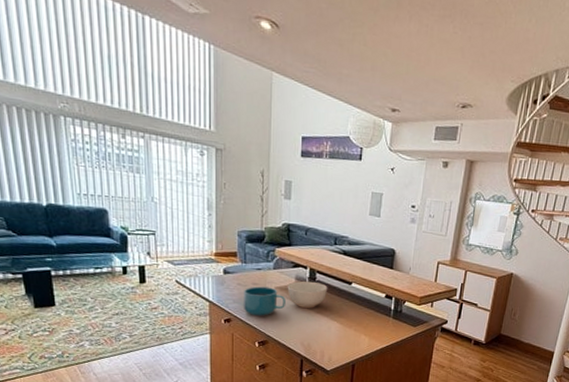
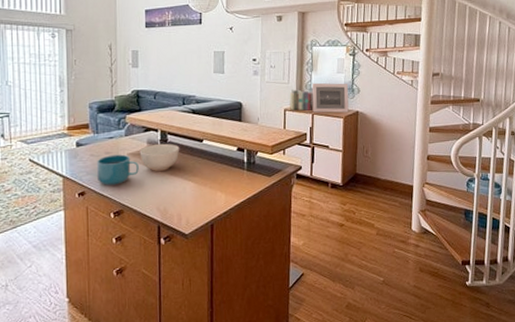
books: none [444,243,470,267] -> present [289,89,314,111]
picture frame: none [466,238,507,273] -> present [311,82,349,113]

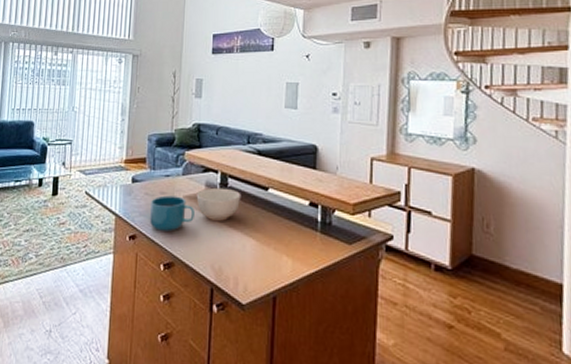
books: present [289,89,314,111] -> none [378,133,411,162]
picture frame: present [311,82,349,113] -> none [408,126,460,168]

